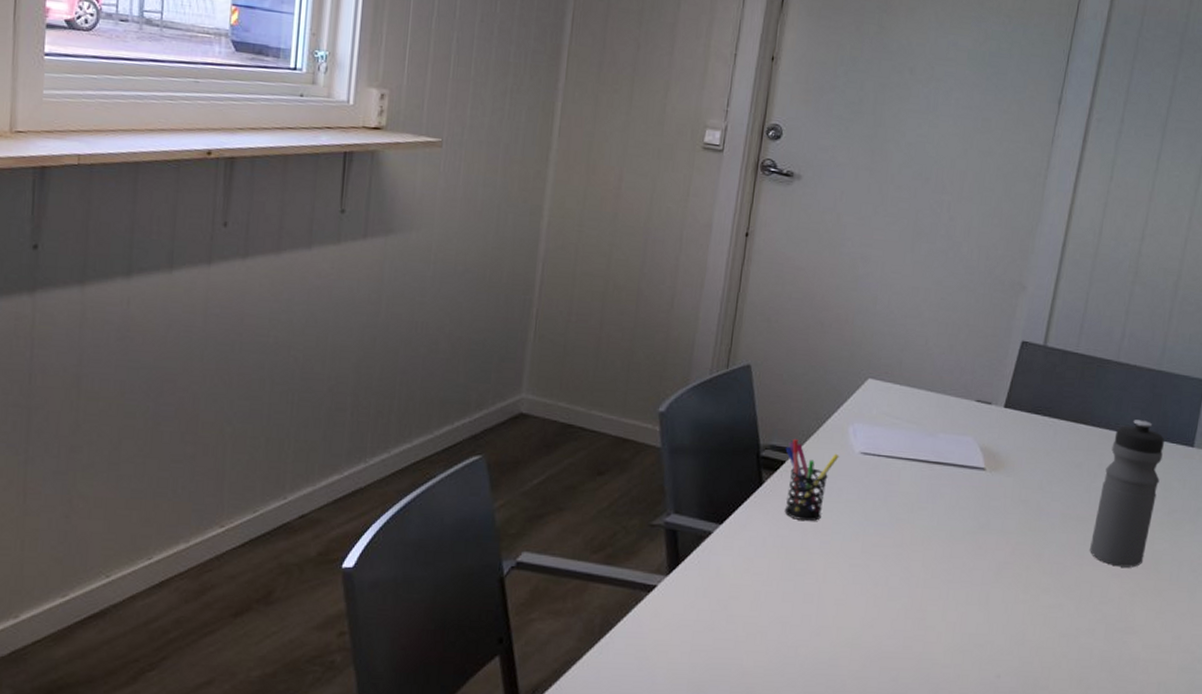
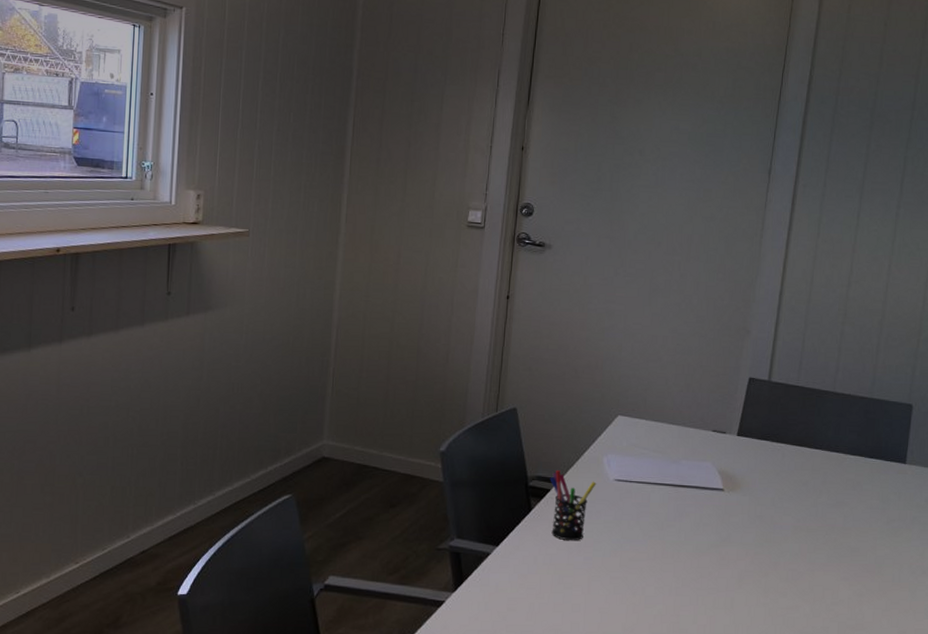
water bottle: present [1090,420,1165,568] -> none [820,442,880,572]

